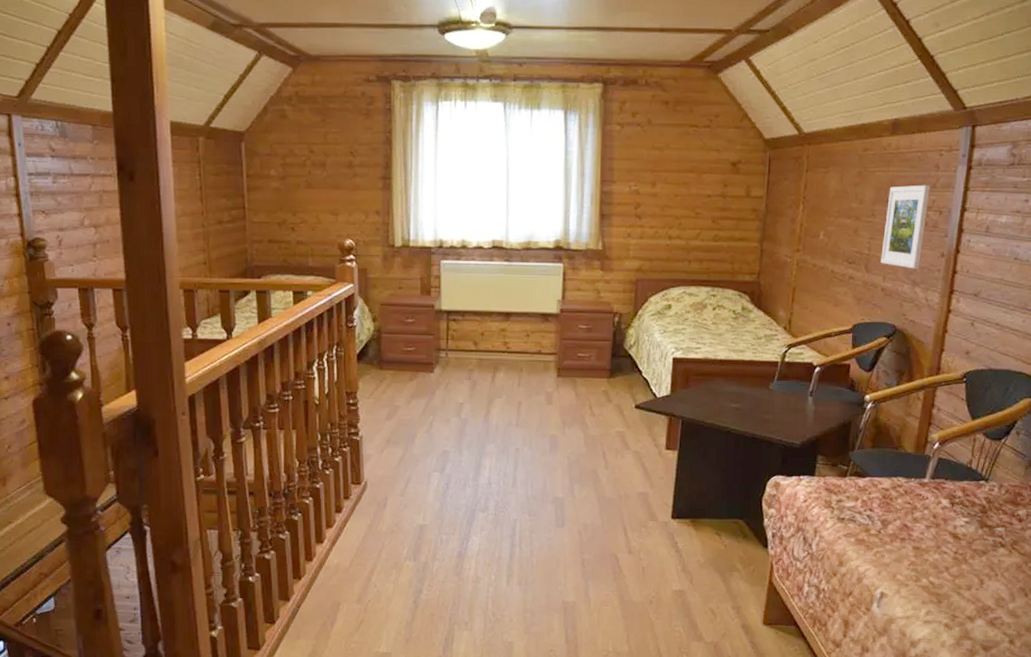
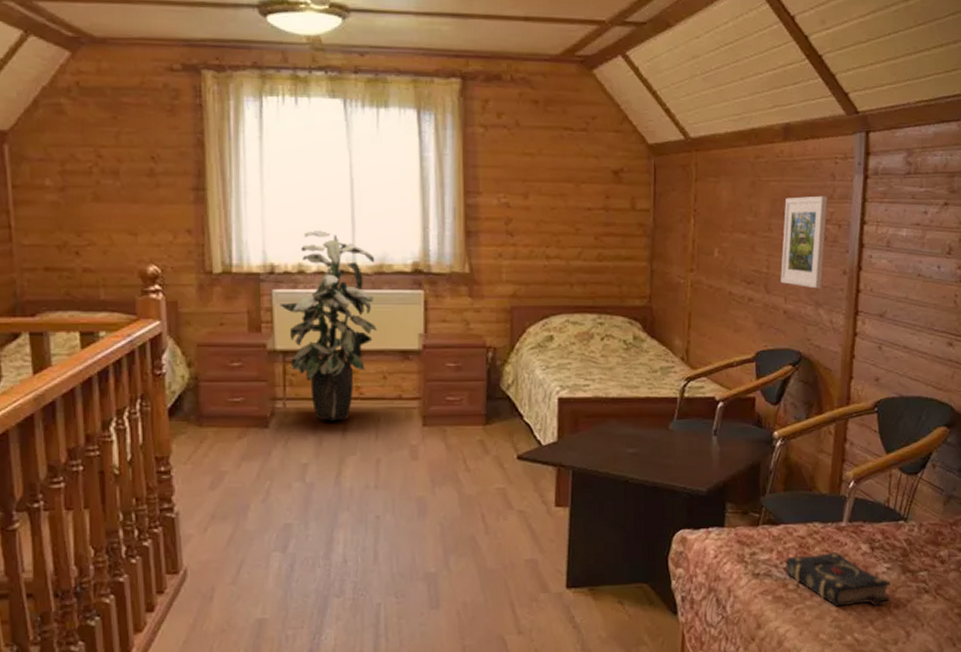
indoor plant: none [446,212,524,369] -> present [280,230,377,421]
book: none [869,503,968,556] -> present [785,551,890,607]

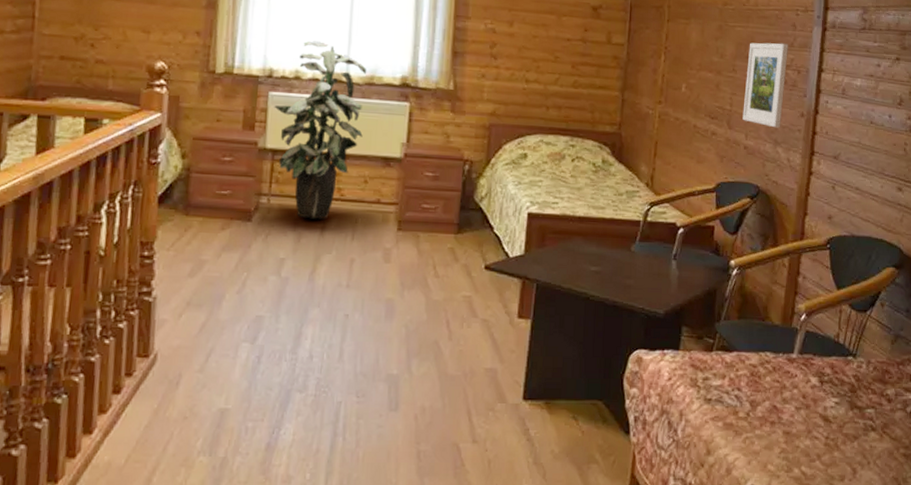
book: present [785,551,890,607] -> none [737,382,838,441]

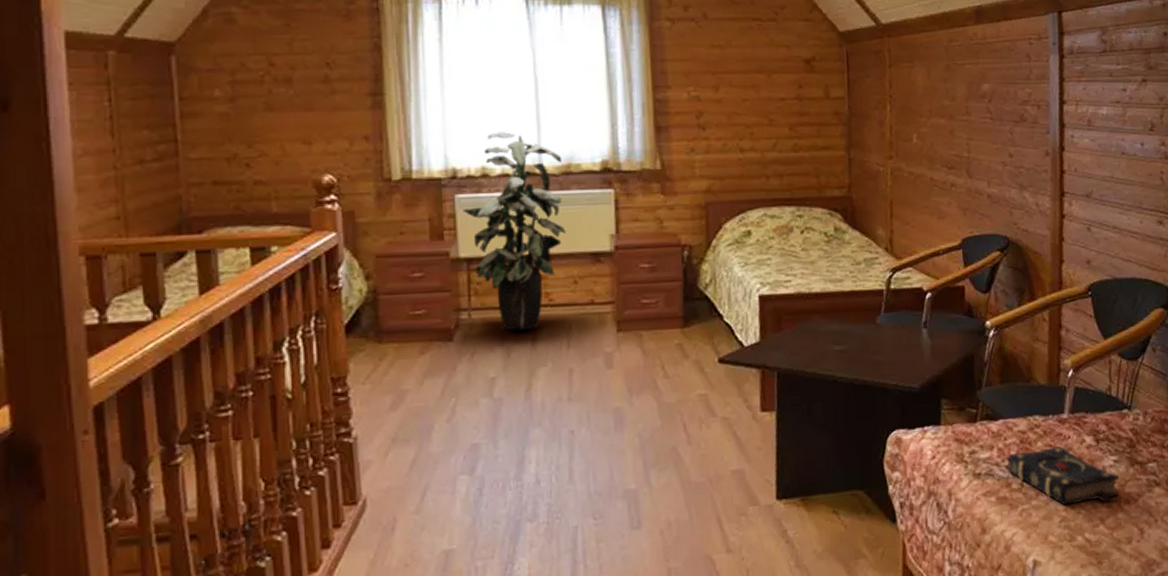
book: none [737,382,838,441] -> present [1007,446,1119,506]
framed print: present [743,42,788,128] -> none [981,77,1025,171]

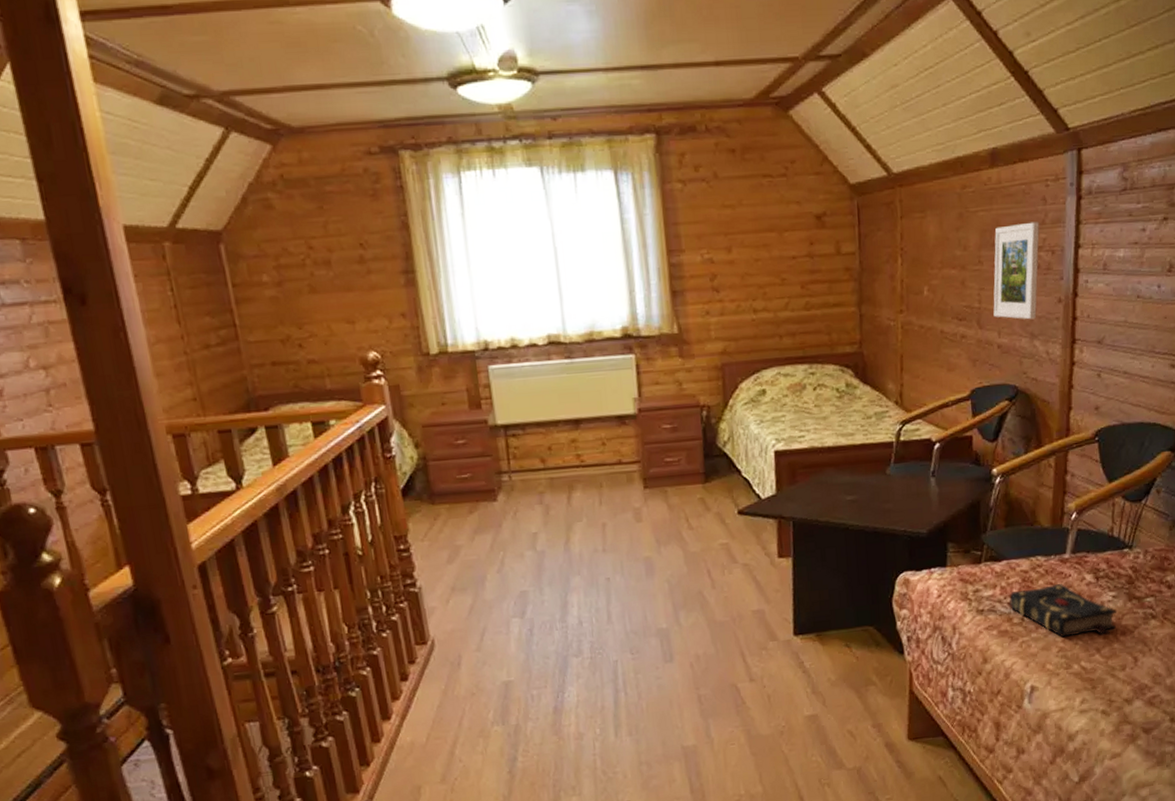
indoor plant: present [463,132,566,331] -> none [496,303,592,490]
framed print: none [981,77,1025,171] -> present [993,221,1040,320]

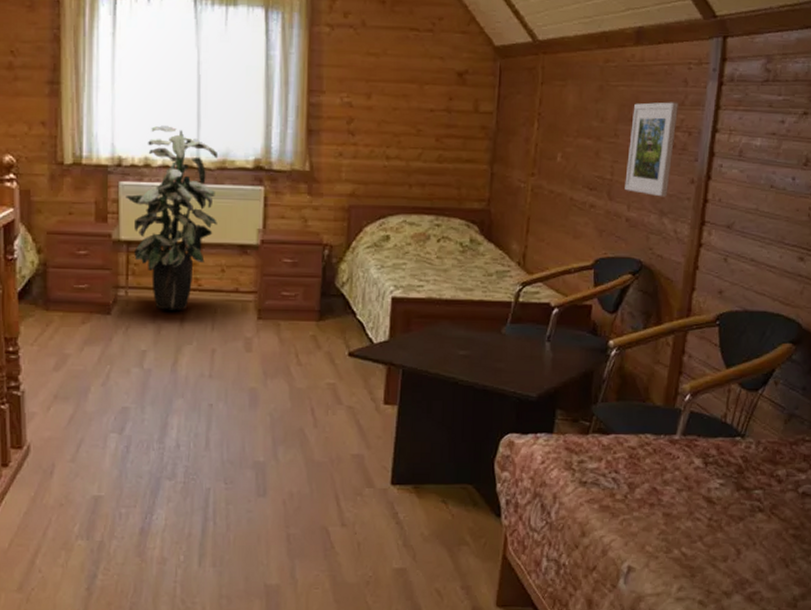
indoor plant: none [496,303,592,490] -> present [125,125,219,310]
book: present [1009,583,1116,638] -> none [614,464,723,523]

